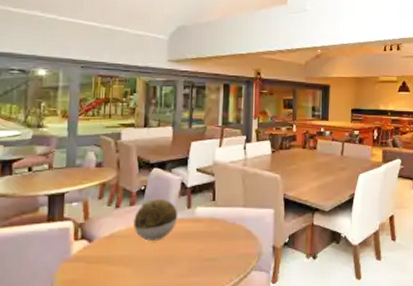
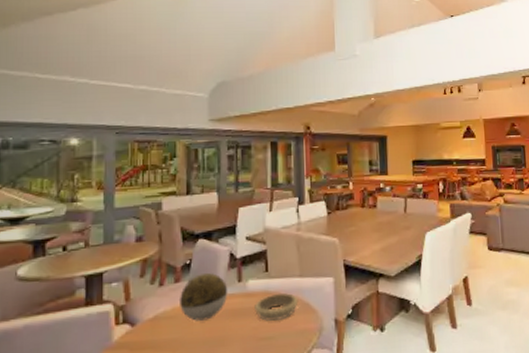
decorative bowl: none [201,220,241,244] -> present [255,292,299,321]

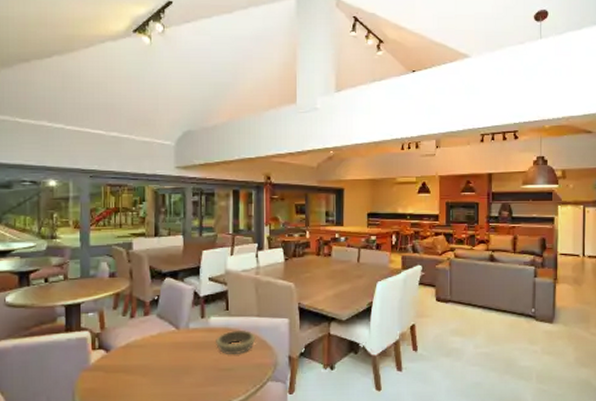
decorative ball: present [178,273,228,321] -> none [147,309,192,351]

